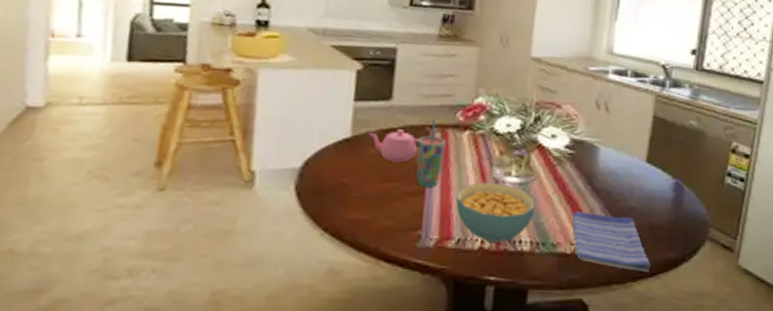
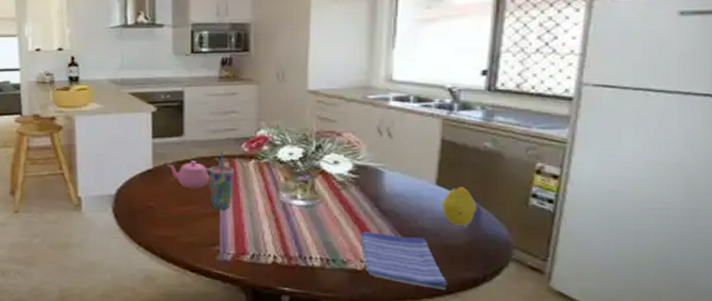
cereal bowl: present [456,182,535,243] -> none [248,204,322,258]
fruit: none [650,164,681,204] -> present [441,187,477,226]

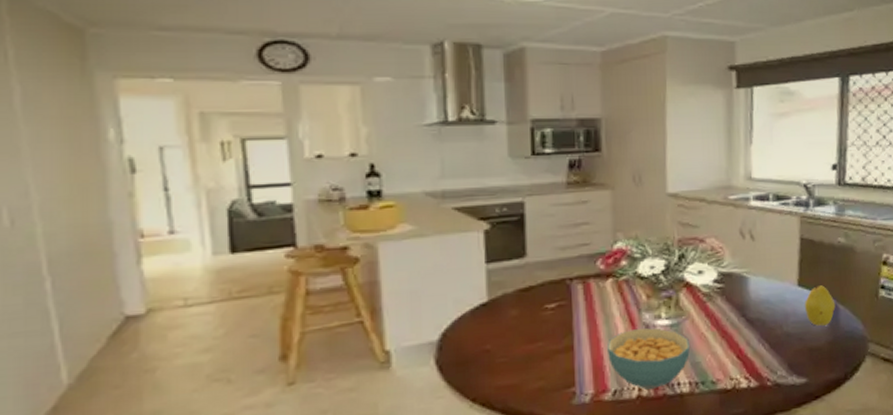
teapot: present [167,161,211,189] -> none [506,286,562,322]
cup: present [209,150,234,210] -> none [560,271,590,343]
cereal bowl: none [248,204,322,258] -> present [608,327,690,389]
dish towel: present [361,231,448,291] -> none [729,344,814,397]

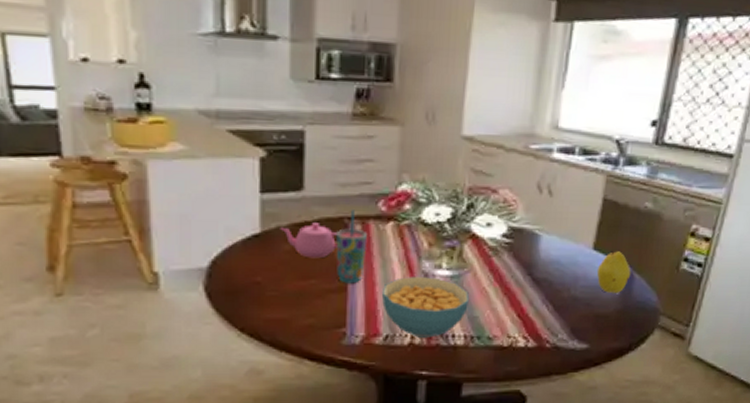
teapot: none [506,286,562,322] -> present [280,223,338,259]
cup: none [560,271,590,343] -> present [336,210,368,284]

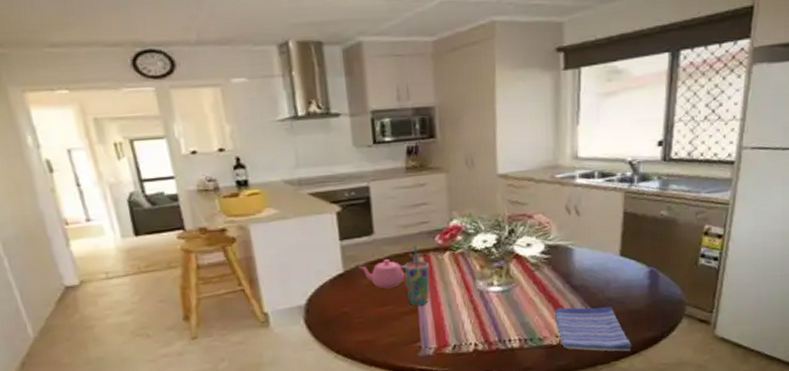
cereal bowl: present [382,276,469,338] -> none [447,293,519,345]
dish towel: none [510,303,594,363] -> present [555,307,632,352]
fruit: present [596,251,631,293] -> none [625,255,656,291]

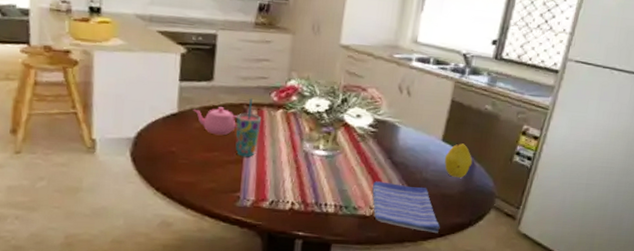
fruit: none [625,255,656,291] -> present [444,143,473,178]

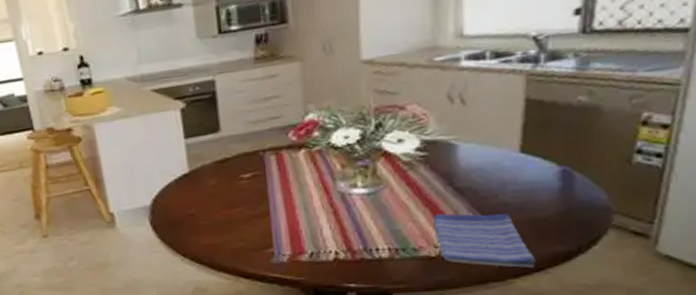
teapot: present [193,107,238,136] -> none [205,158,256,190]
cup: present [235,98,262,157] -> none [254,143,284,209]
fruit: present [444,143,473,178] -> none [527,151,570,195]

